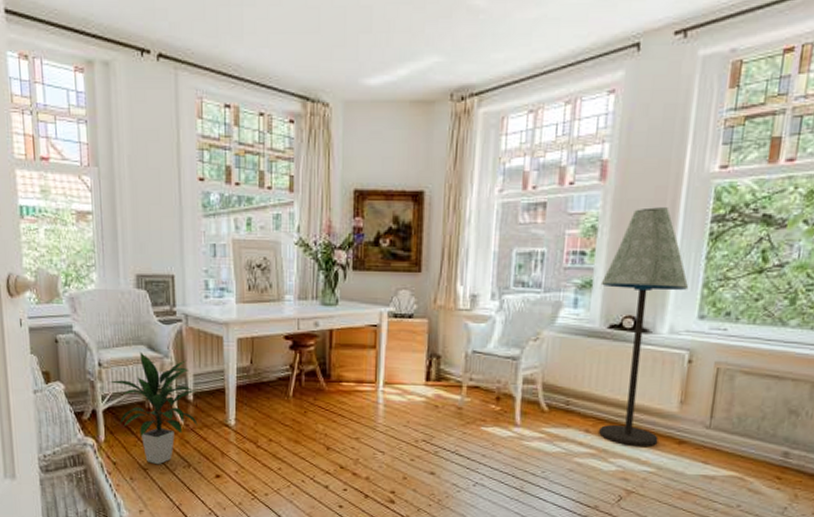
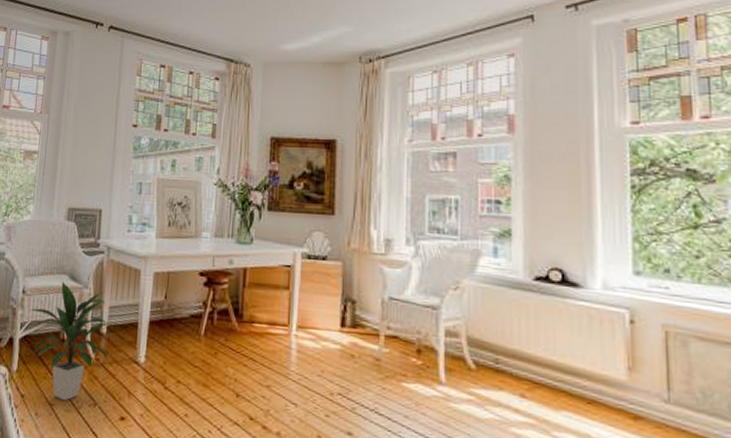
floor lamp: present [599,207,689,447] -> none [520,159,618,421]

